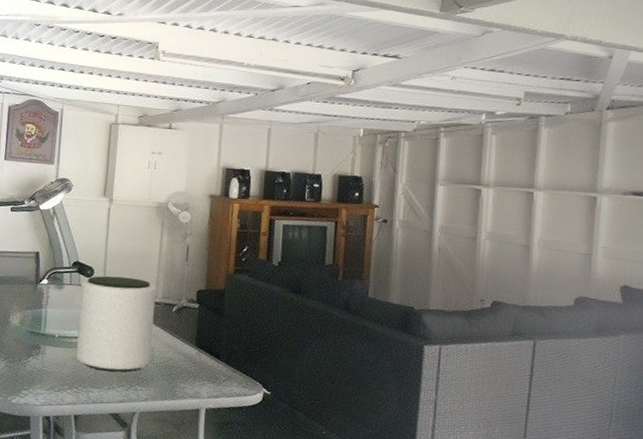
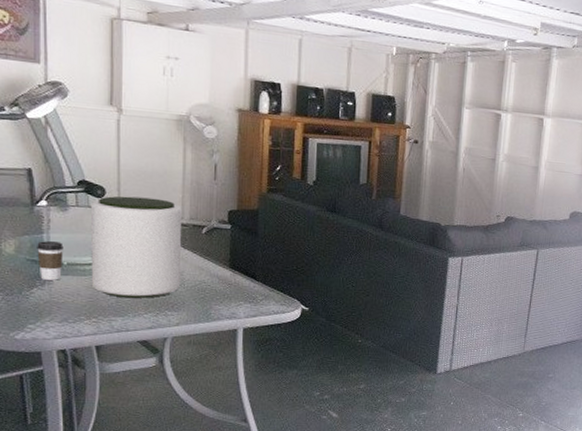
coffee cup: none [36,315,57,351] -> present [37,241,64,280]

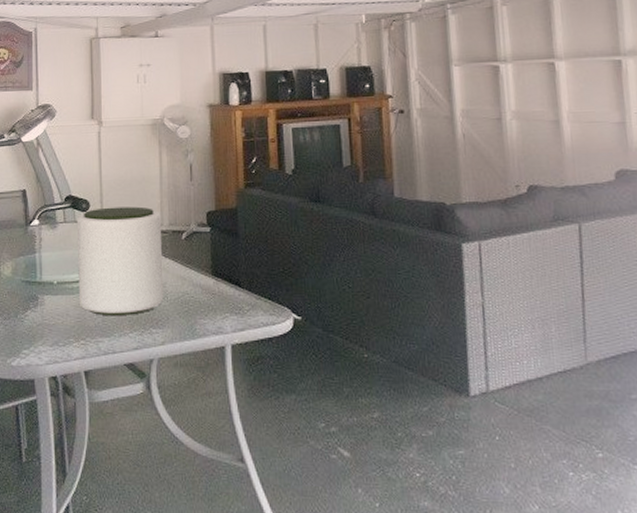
coffee cup: present [37,241,64,280] -> none [30,261,54,301]

